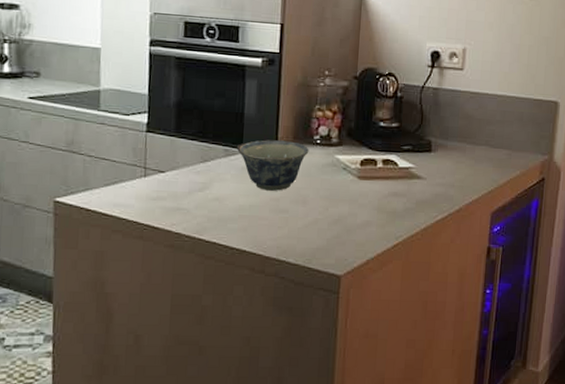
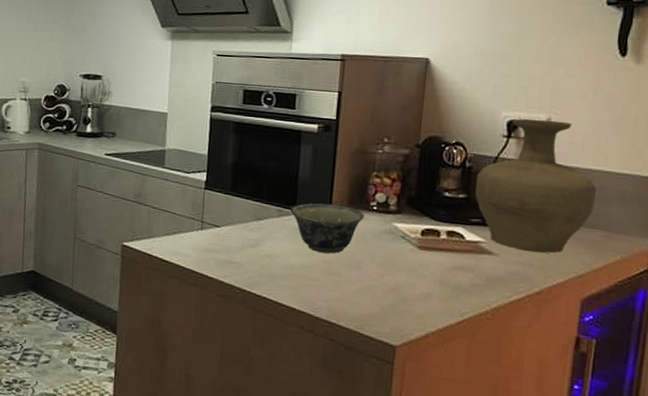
vase: none [406,49,502,174] -> present [475,118,597,254]

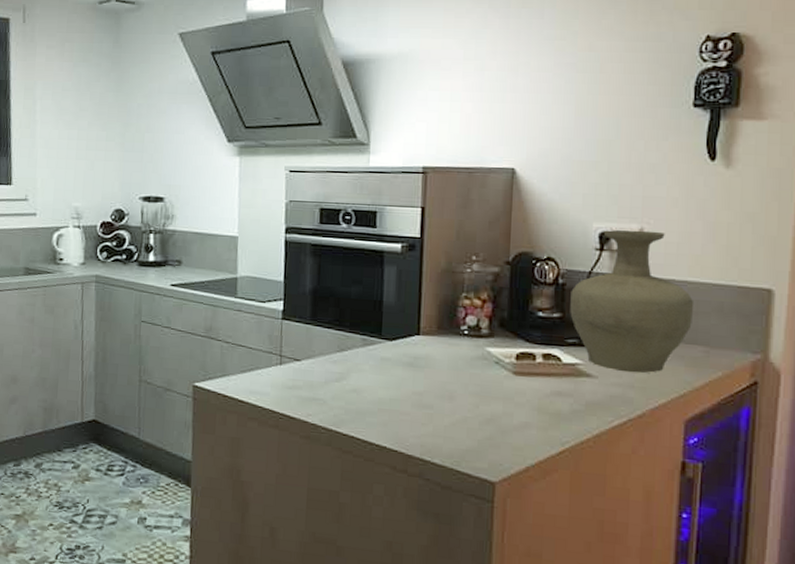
bowl: present [290,203,365,254] -> none [376,329,456,385]

